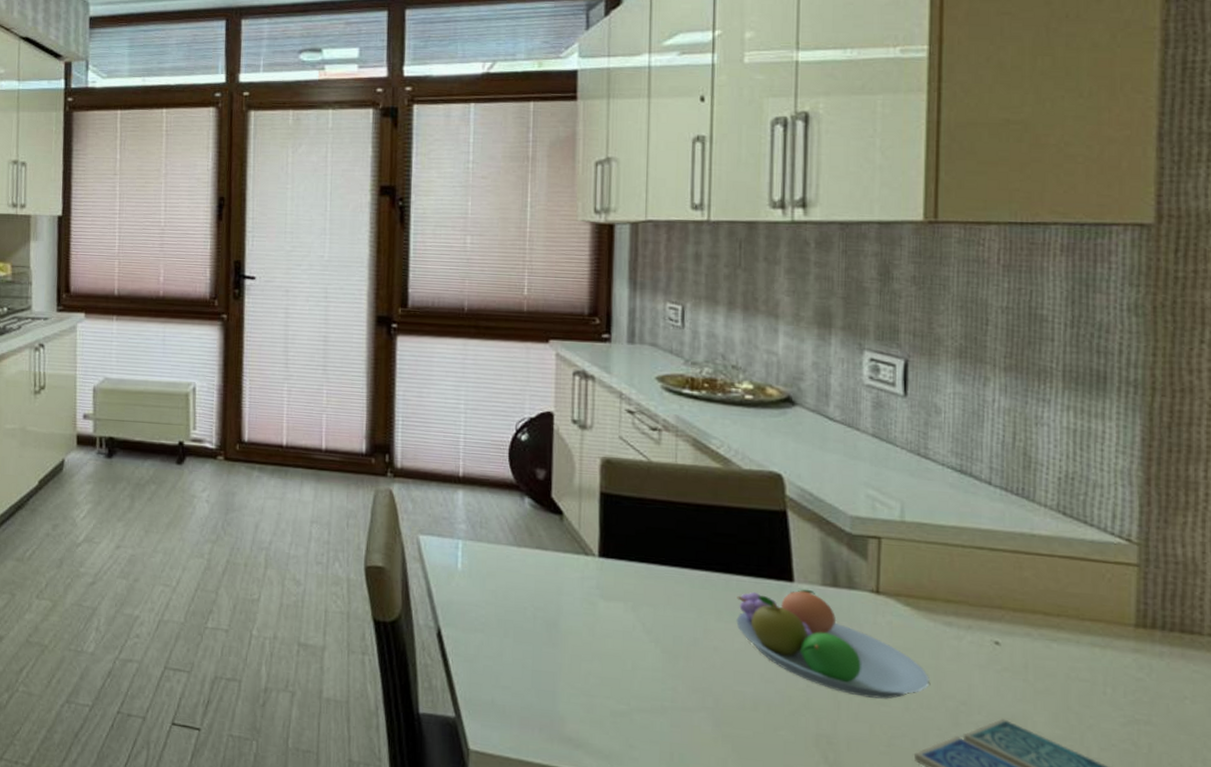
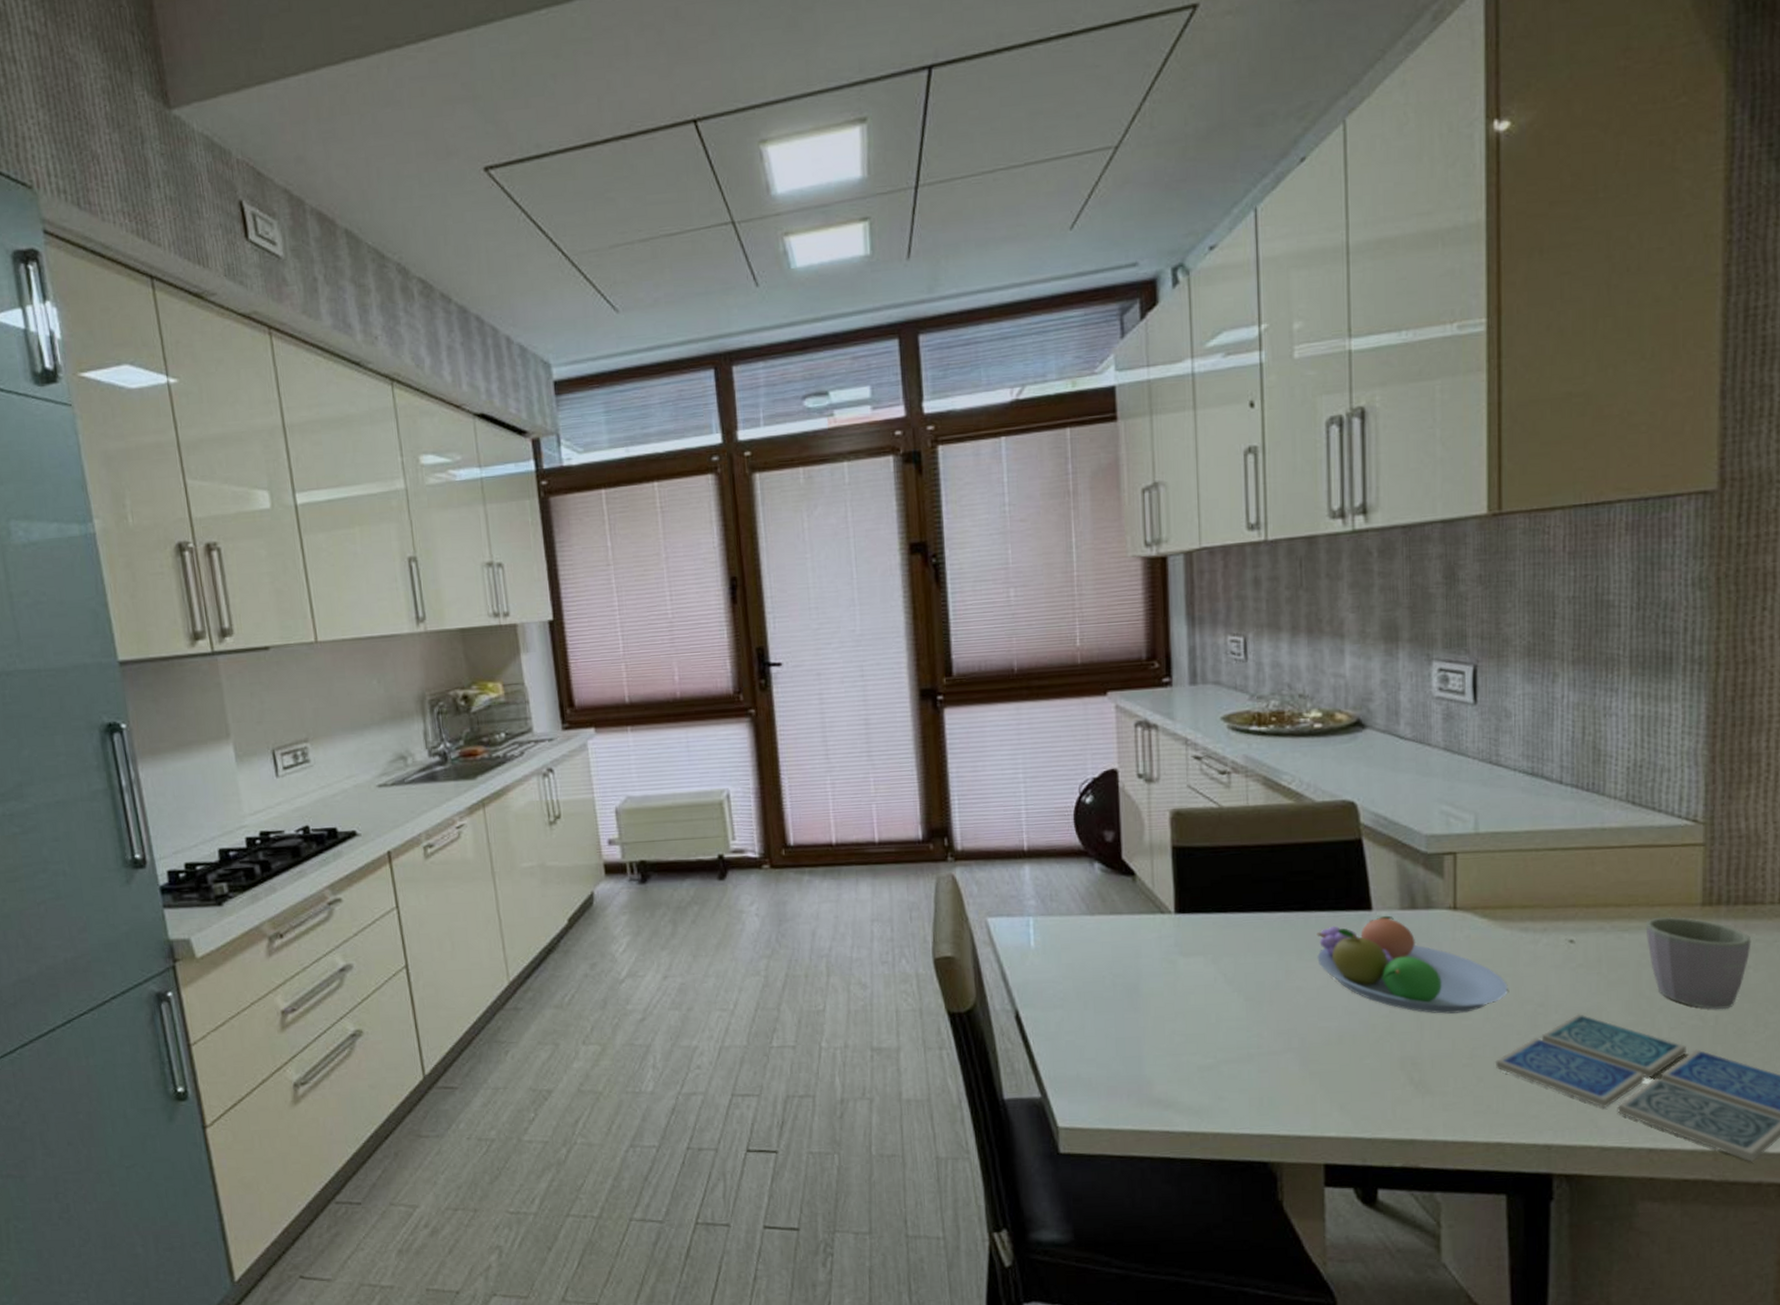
mug: none [1075,632,1188,738] -> present [1645,917,1751,1010]

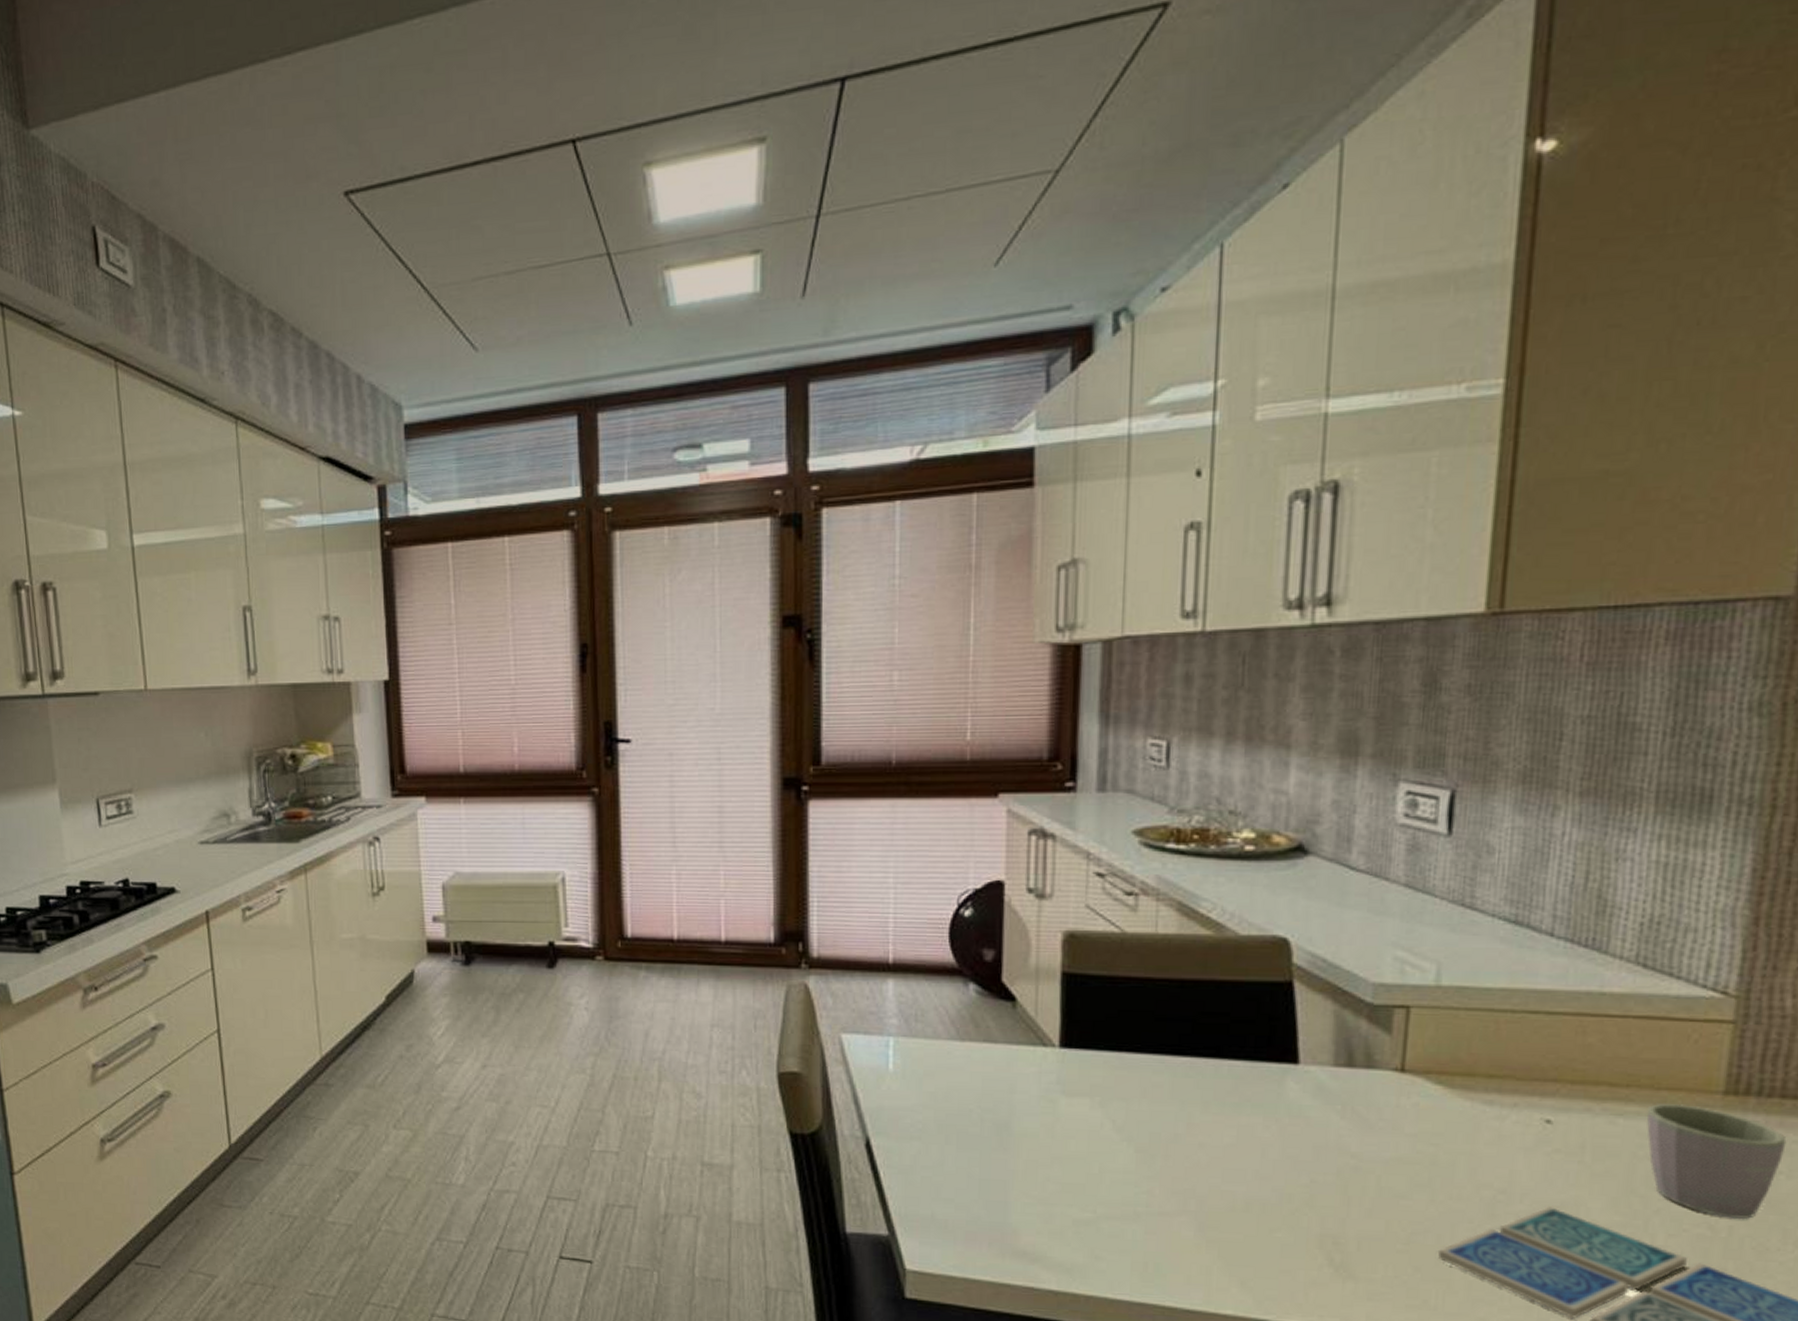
fruit bowl: present [1316,915,1508,1014] -> none [1226,1071,1462,1192]

